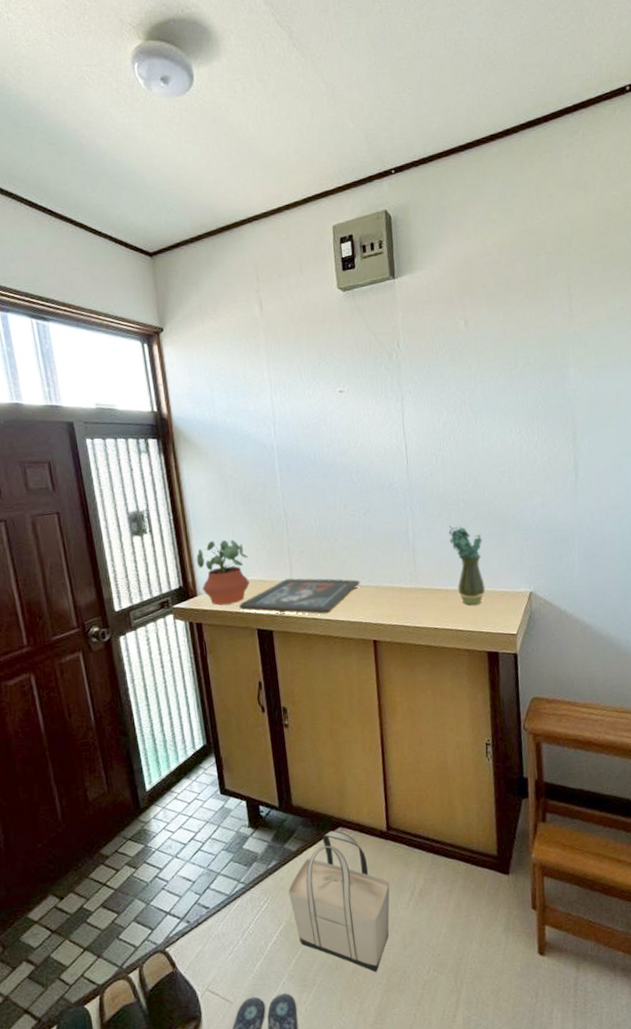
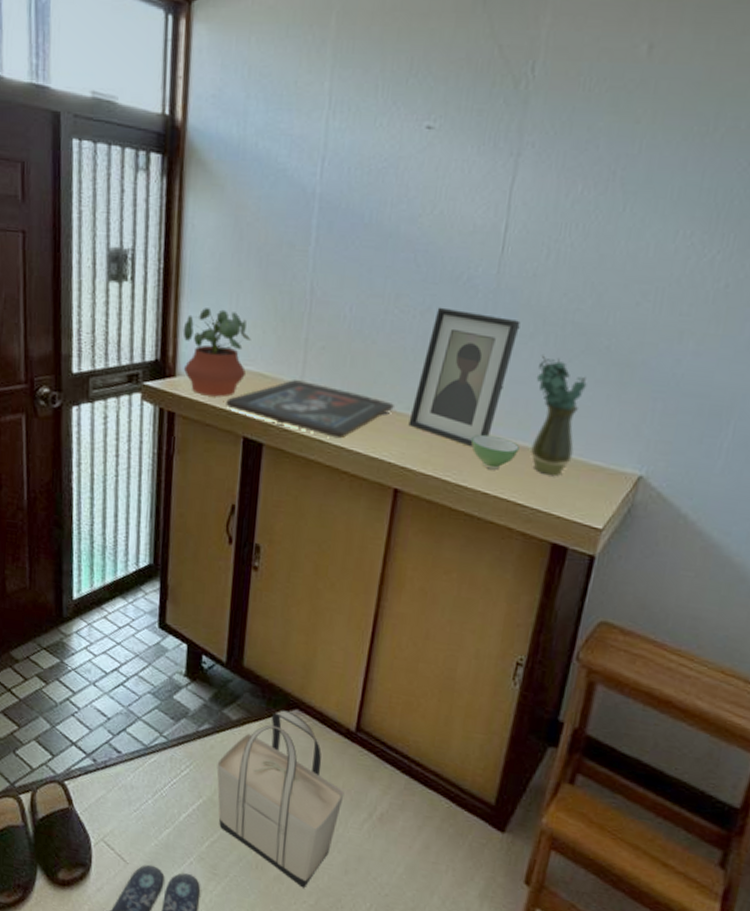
picture frame: none [372,506,431,599] -> present [408,307,521,448]
bowl: none [417,586,450,611] -> present [470,434,519,470]

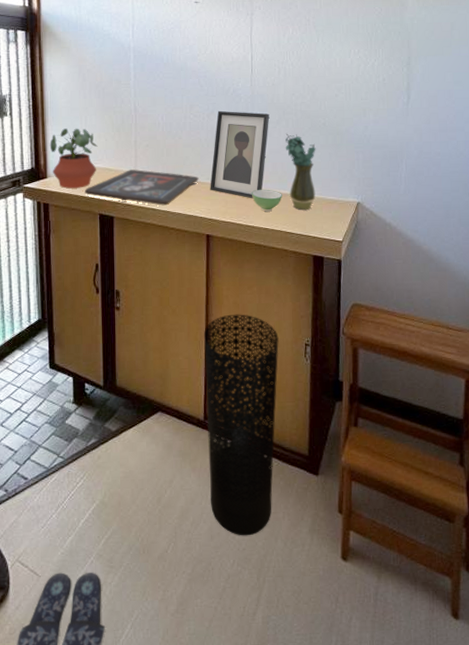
shopping bag: present [216,710,345,888] -> none [104,414,202,560]
umbrella stand: none [350,603,479,882] -> present [203,314,279,536]

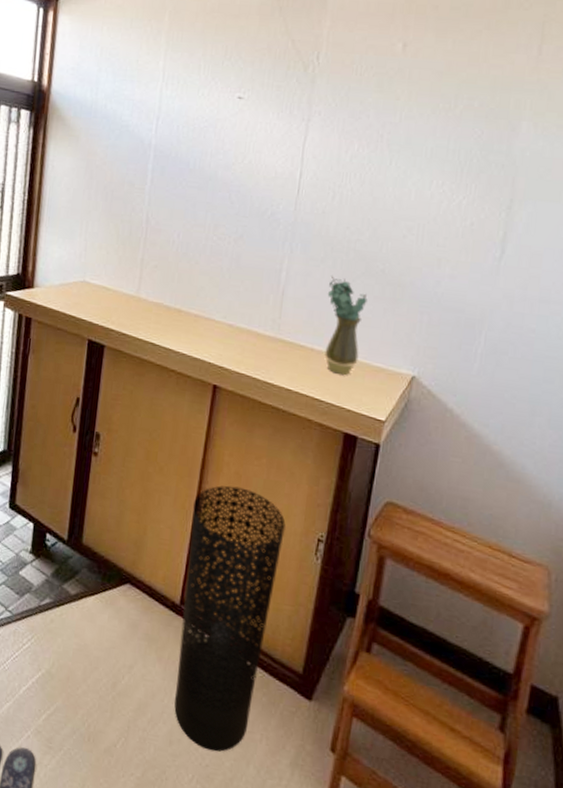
potted plant: present [49,128,98,189] -> none [40,232,97,306]
religious icon: present [85,169,199,206] -> none [74,292,213,342]
picture frame: present [210,110,270,199] -> none [225,235,314,351]
bowl: present [251,189,282,212] -> none [275,339,315,370]

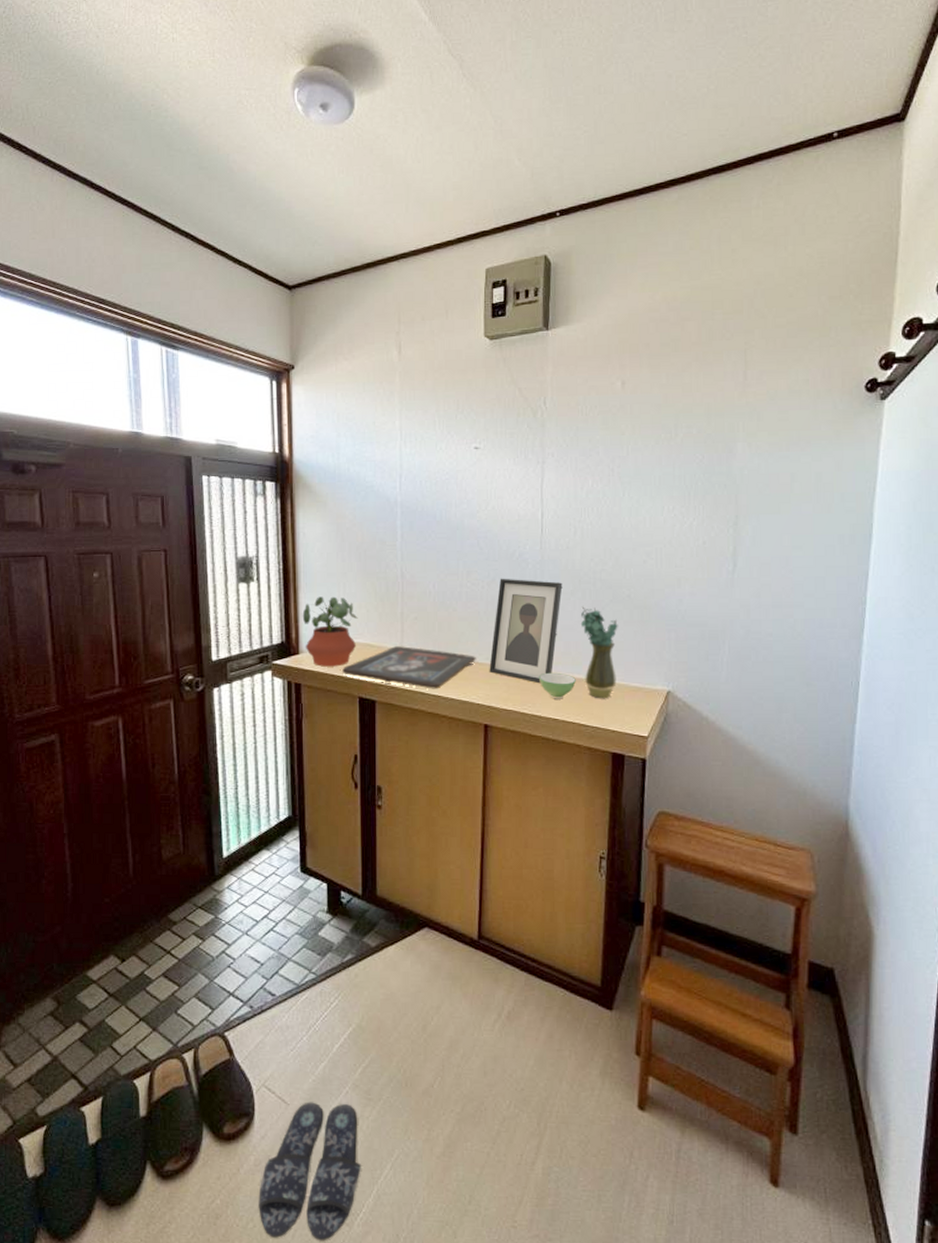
potted plant: none [40,232,97,306] -> present [302,596,358,667]
religious icon: none [74,292,213,342] -> present [342,646,476,689]
umbrella stand: present [174,485,286,752] -> none [479,818,568,1075]
picture frame: none [225,235,314,351] -> present [489,578,563,684]
bowl: none [275,339,315,370] -> present [538,672,576,699]

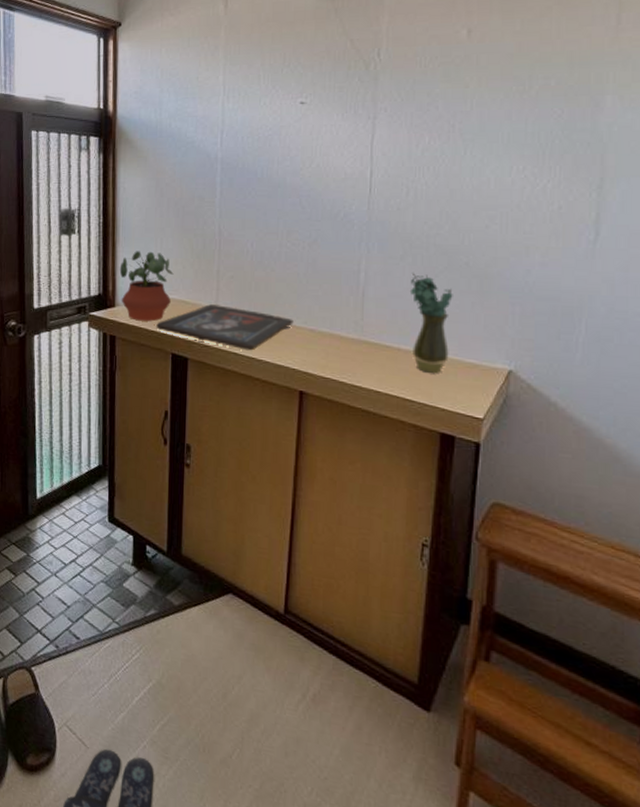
picture frame: present [489,578,563,684] -> none [307,239,391,353]
bowl: present [538,672,576,699] -> none [360,341,402,371]

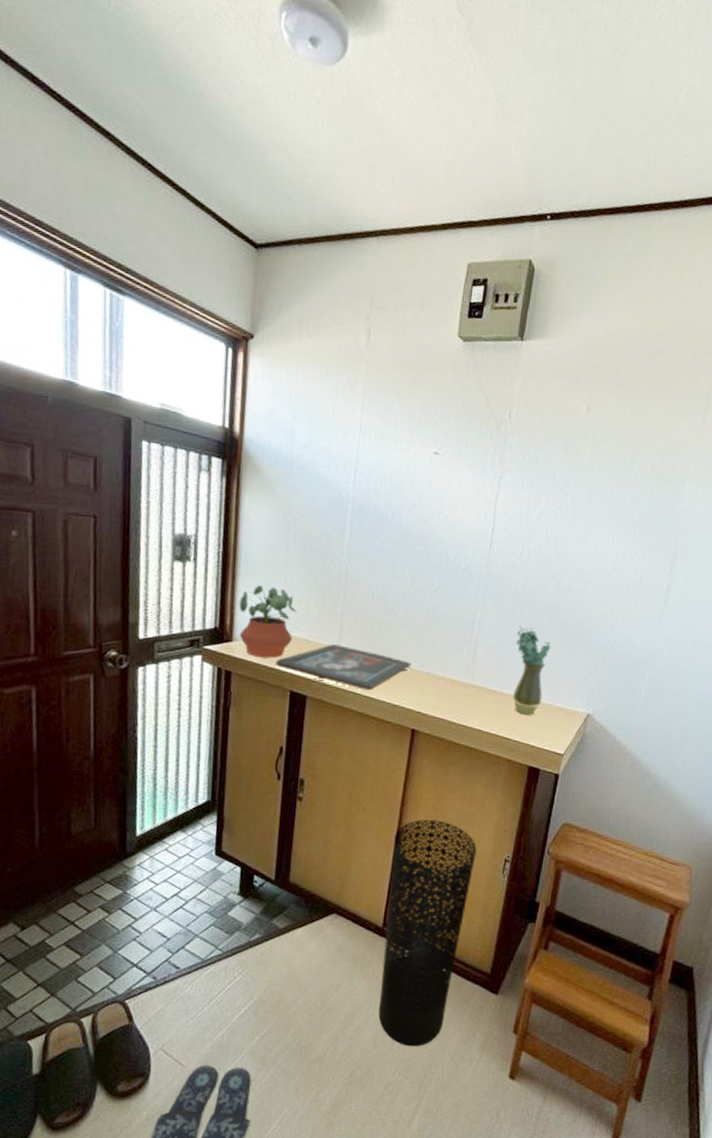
umbrella stand: none [287,492,386,764] -> present [378,819,477,1047]

